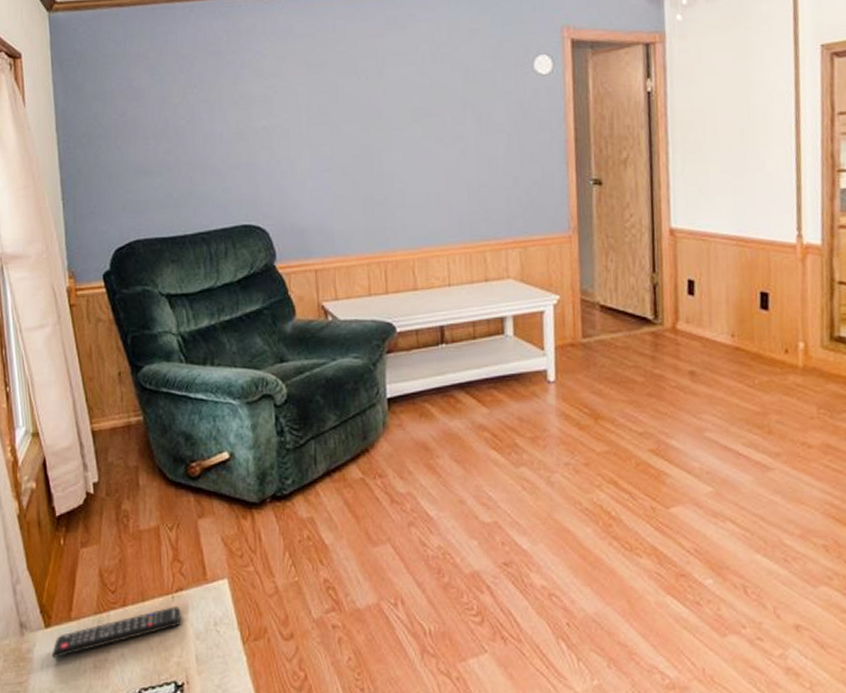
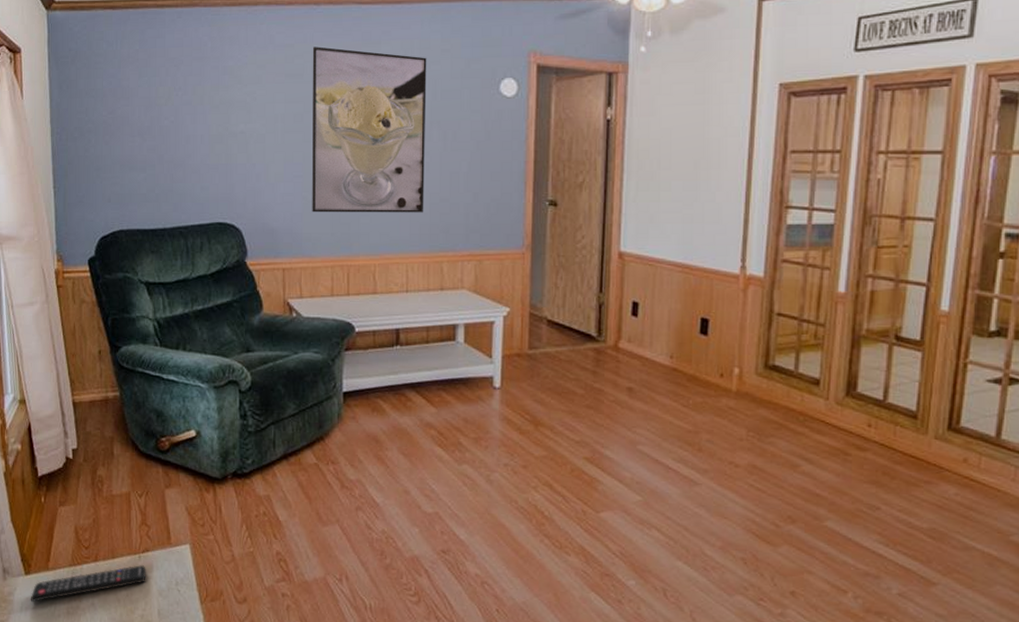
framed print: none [334,33,463,208] -> present [312,46,427,213]

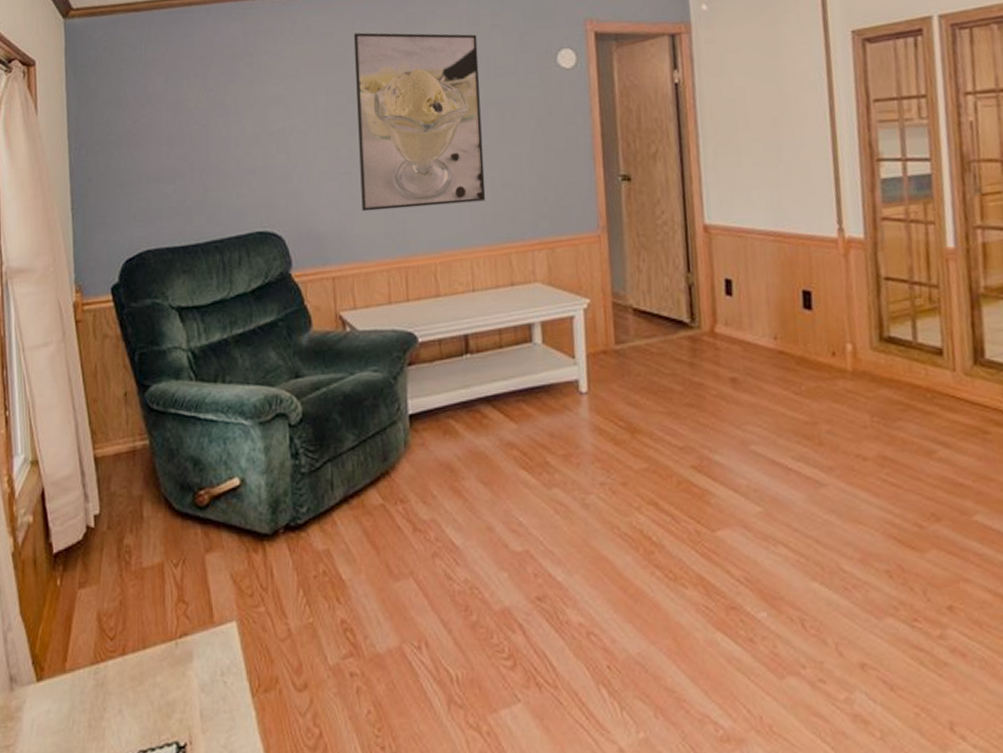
remote control: present [30,564,146,603] -> none [42,653,185,718]

